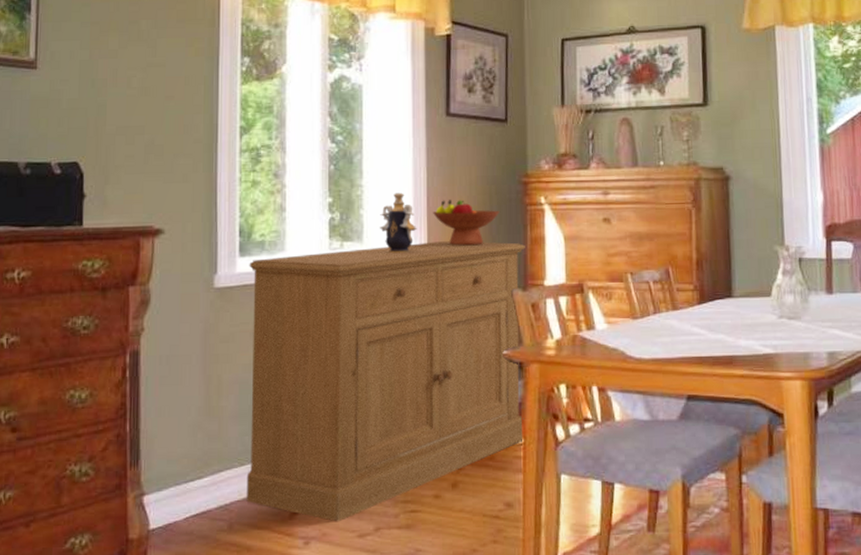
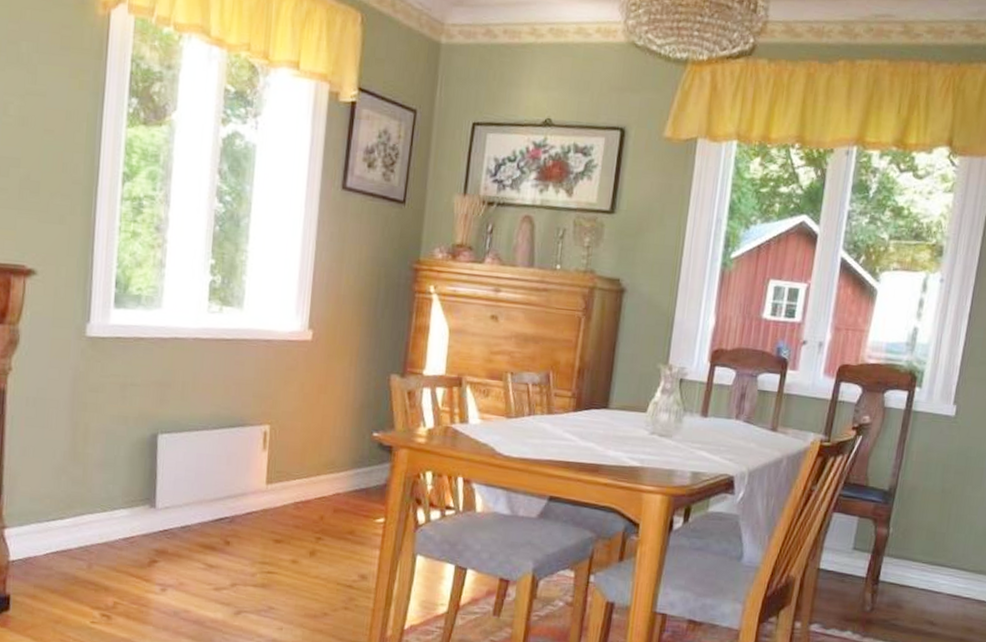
sideboard: present [246,241,525,522] -> none [107,313,409,574]
decorative vase: present [379,192,417,253] -> none [261,262,300,325]
fruit bowl: present [433,200,500,246] -> none [318,276,387,327]

